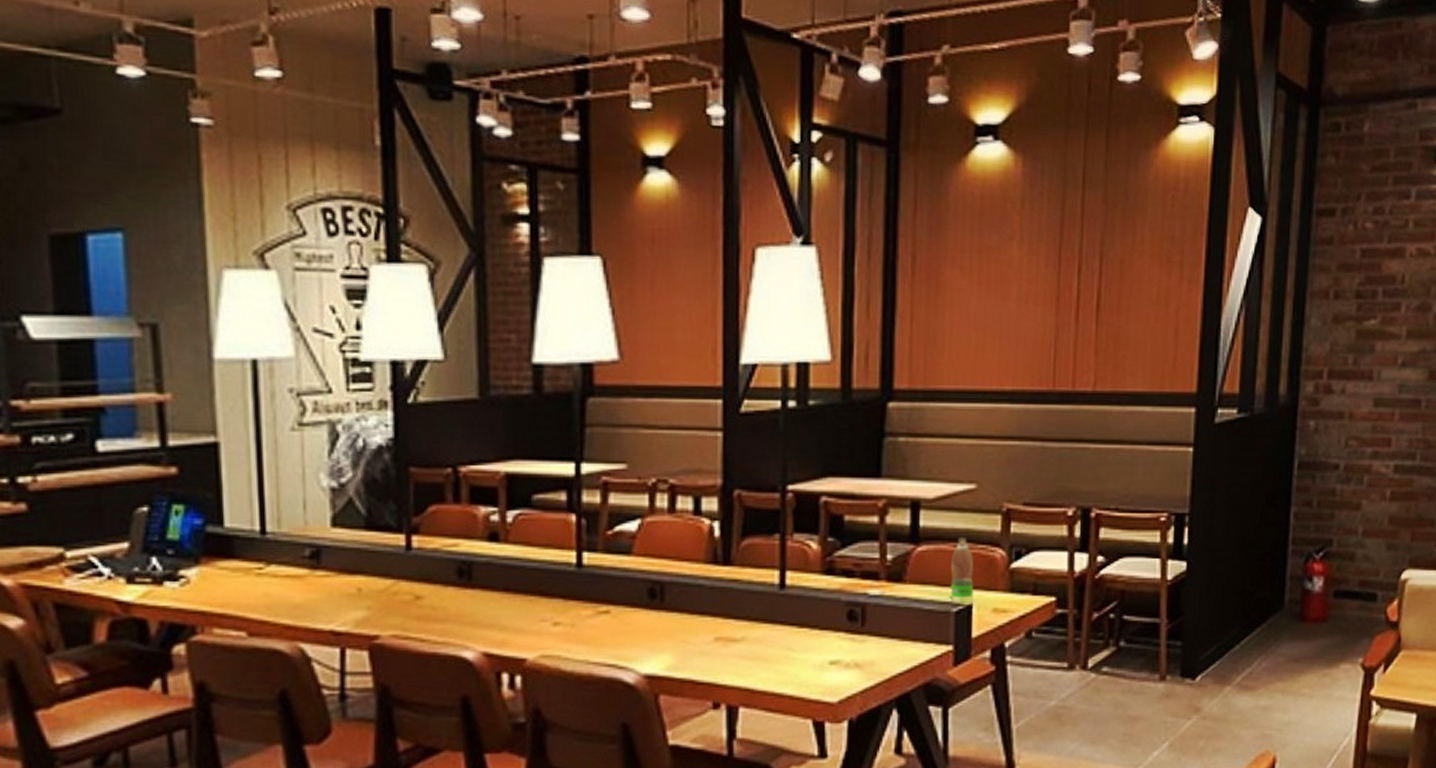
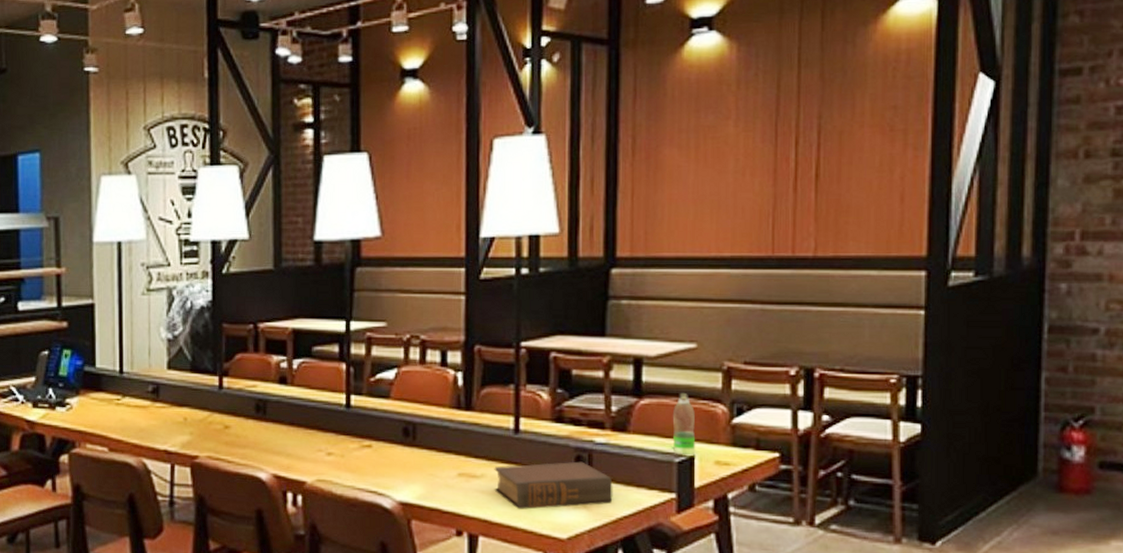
book: none [756,617,888,675] -> present [494,461,613,510]

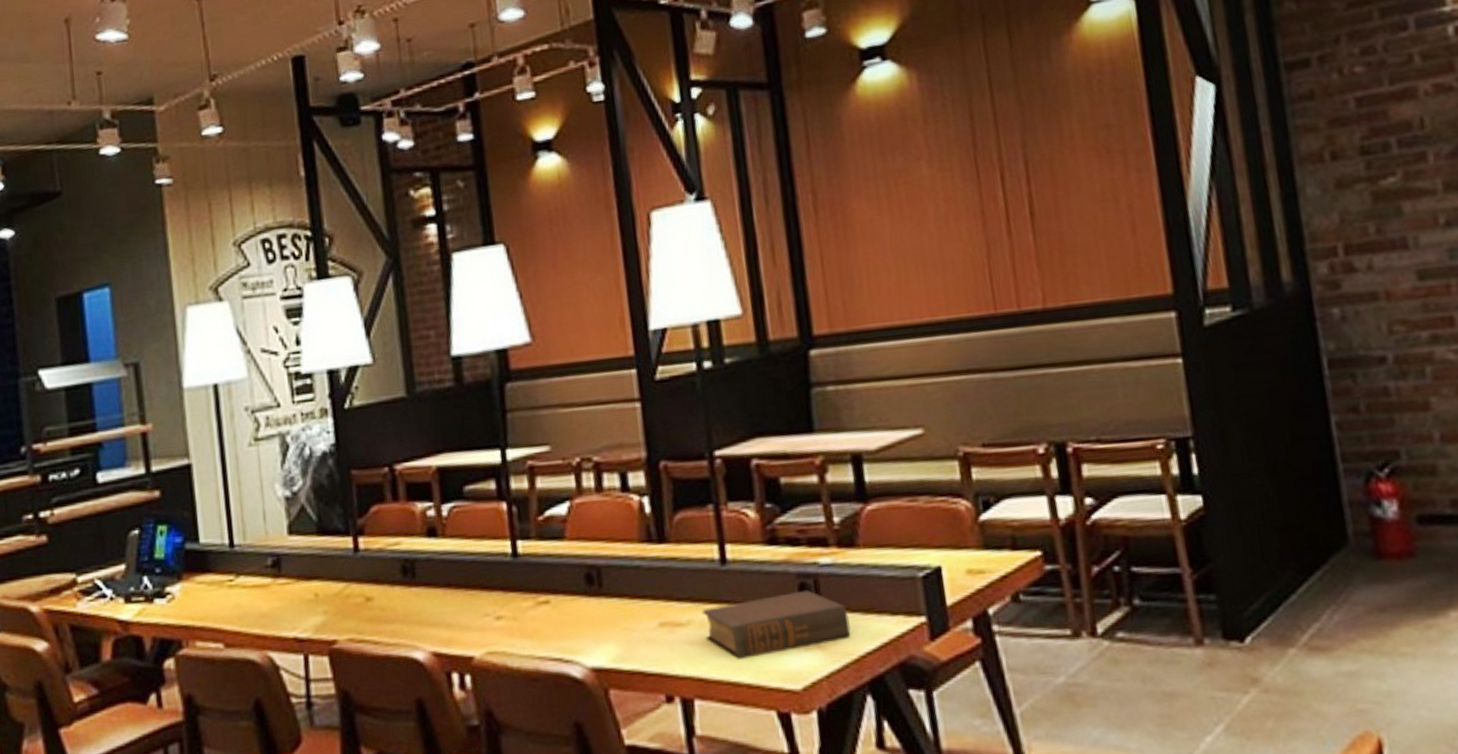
bottle: present [672,393,696,458] -> none [906,491,942,570]

